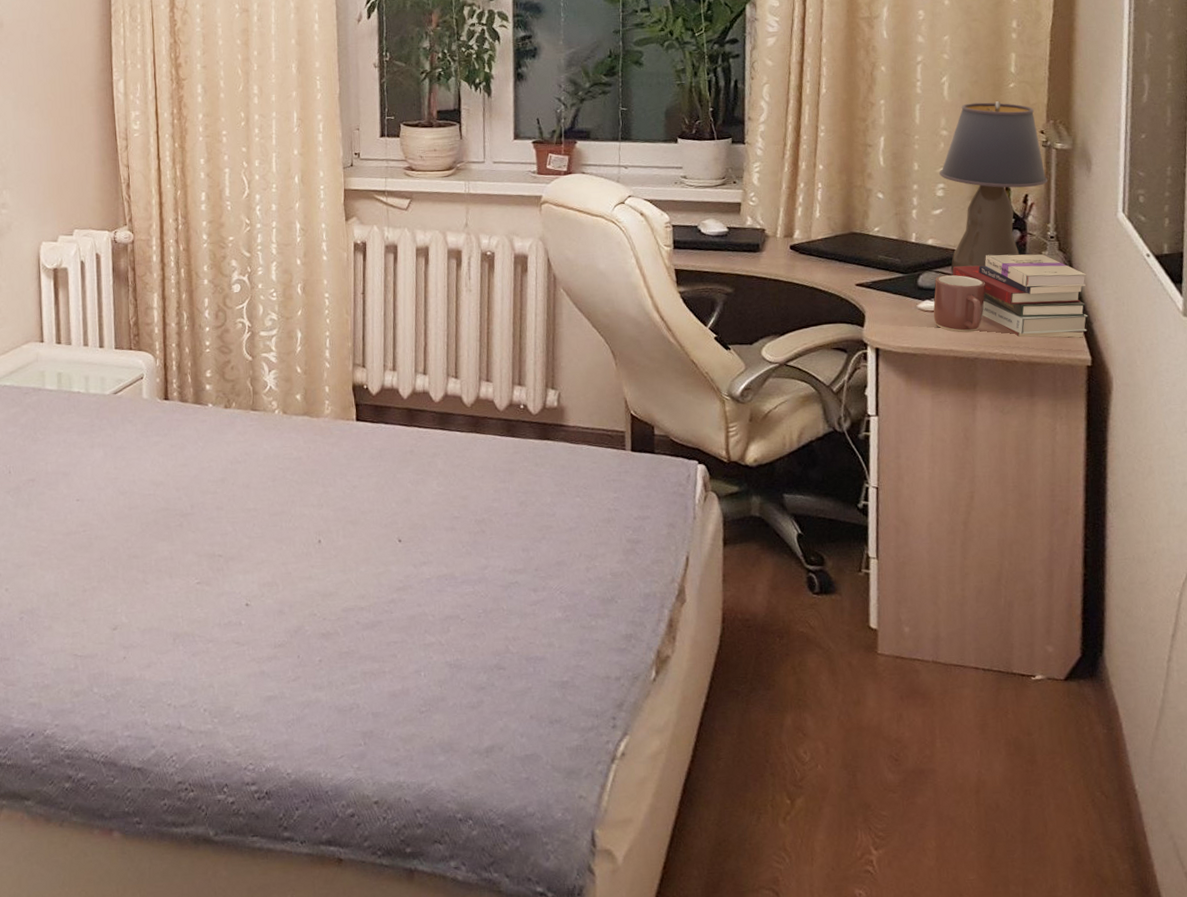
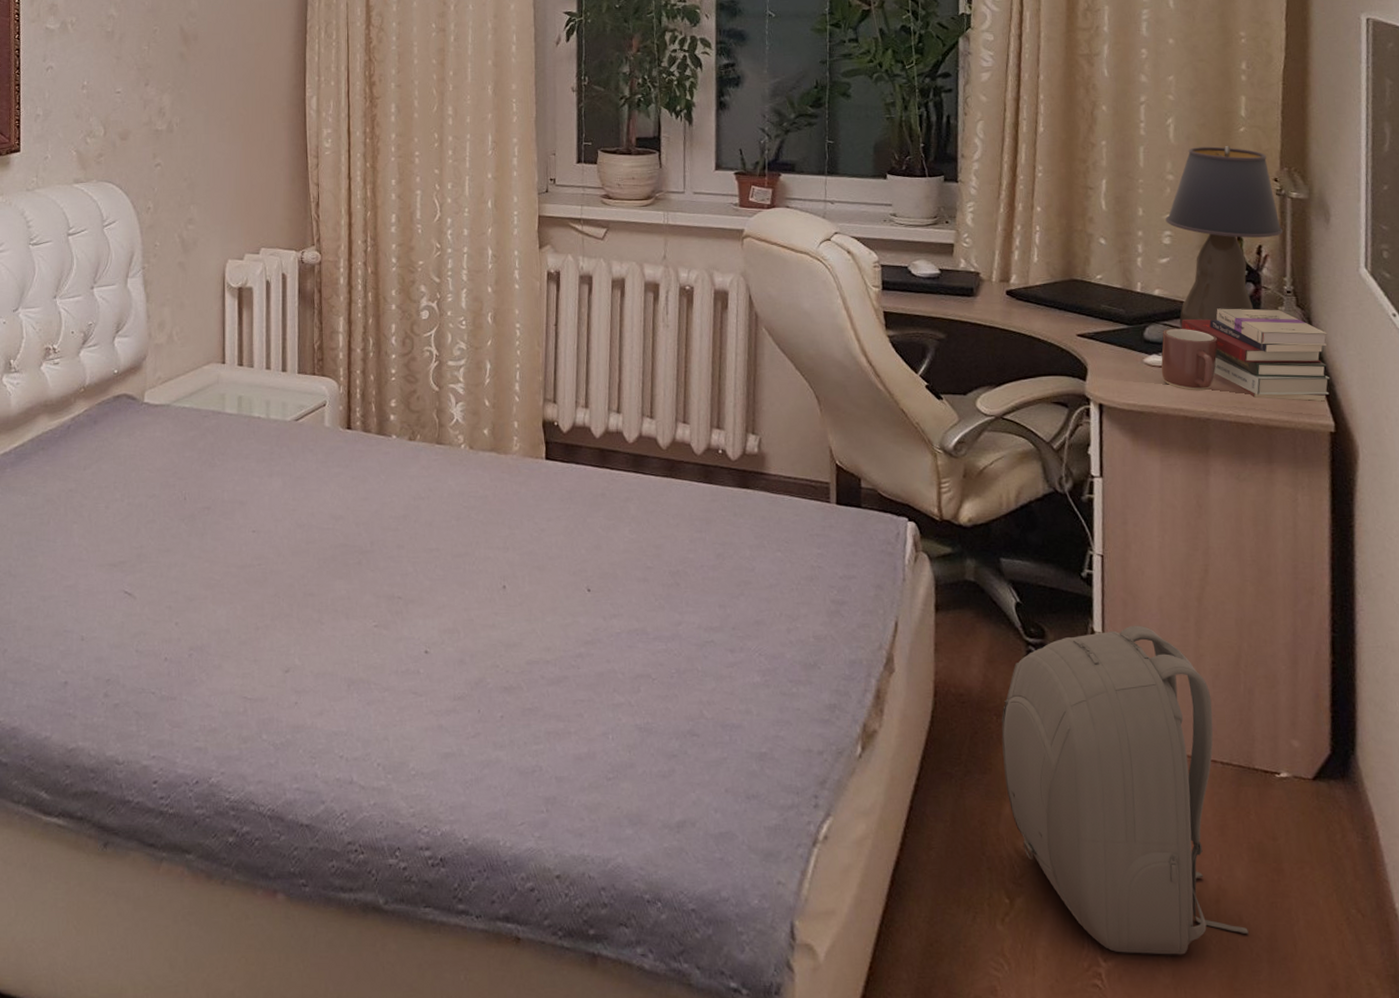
backpack: none [784,549,1005,842] -> present [1001,625,1249,955]

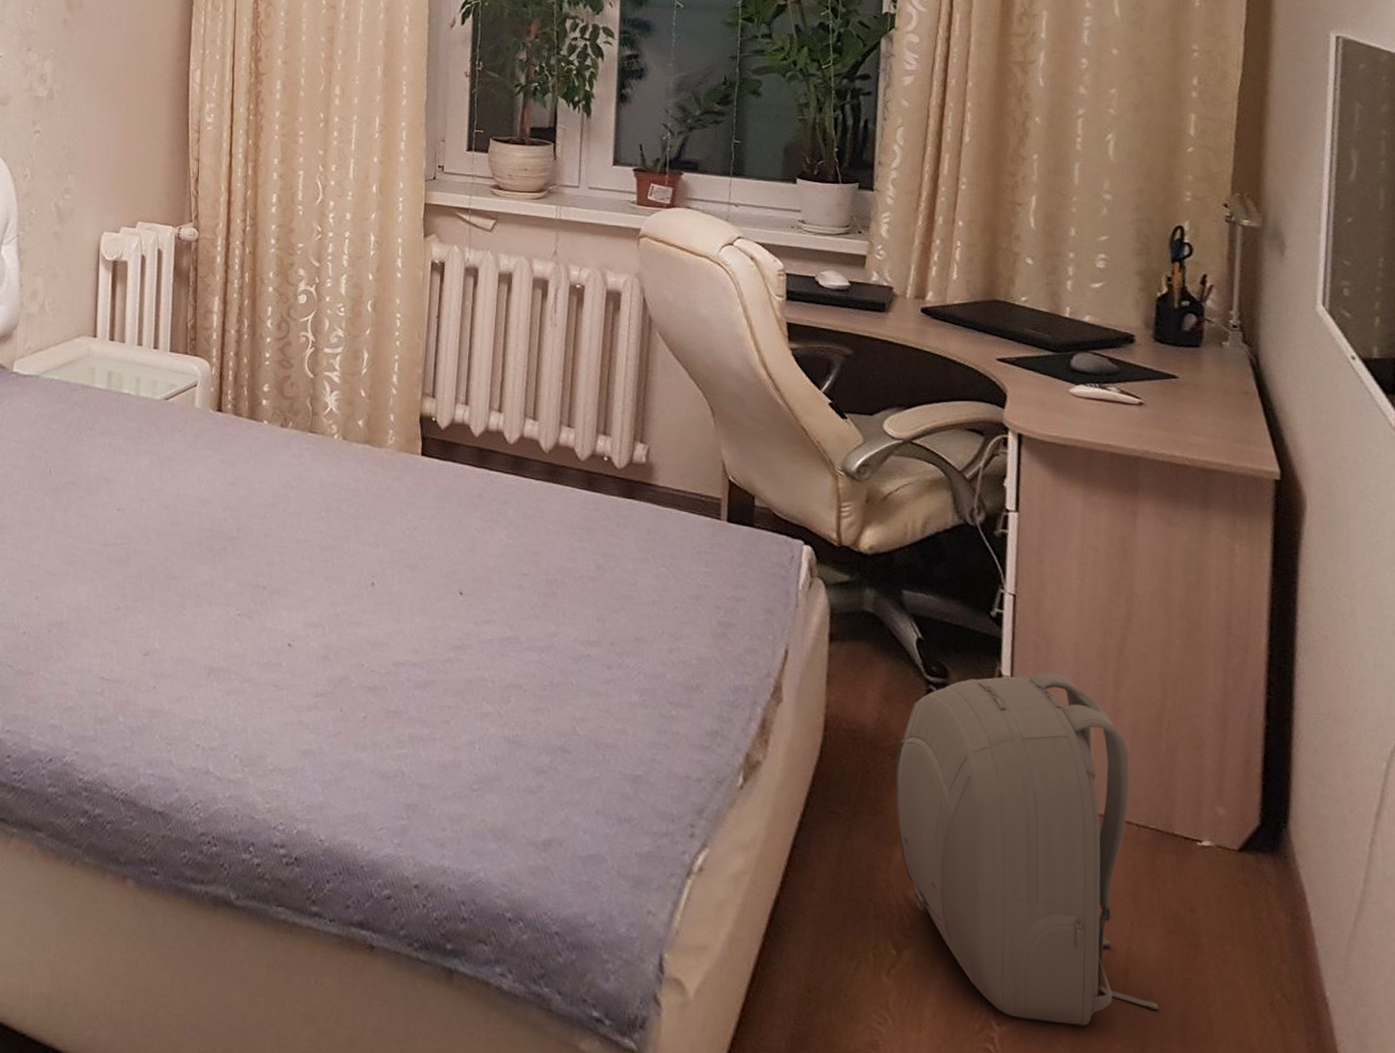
mug: present [1161,328,1218,391] -> none [1088,358,1153,427]
table lamp: present [1165,146,1284,329] -> none [1100,166,1232,359]
books: present [1181,308,1330,402] -> none [1112,340,1278,446]

